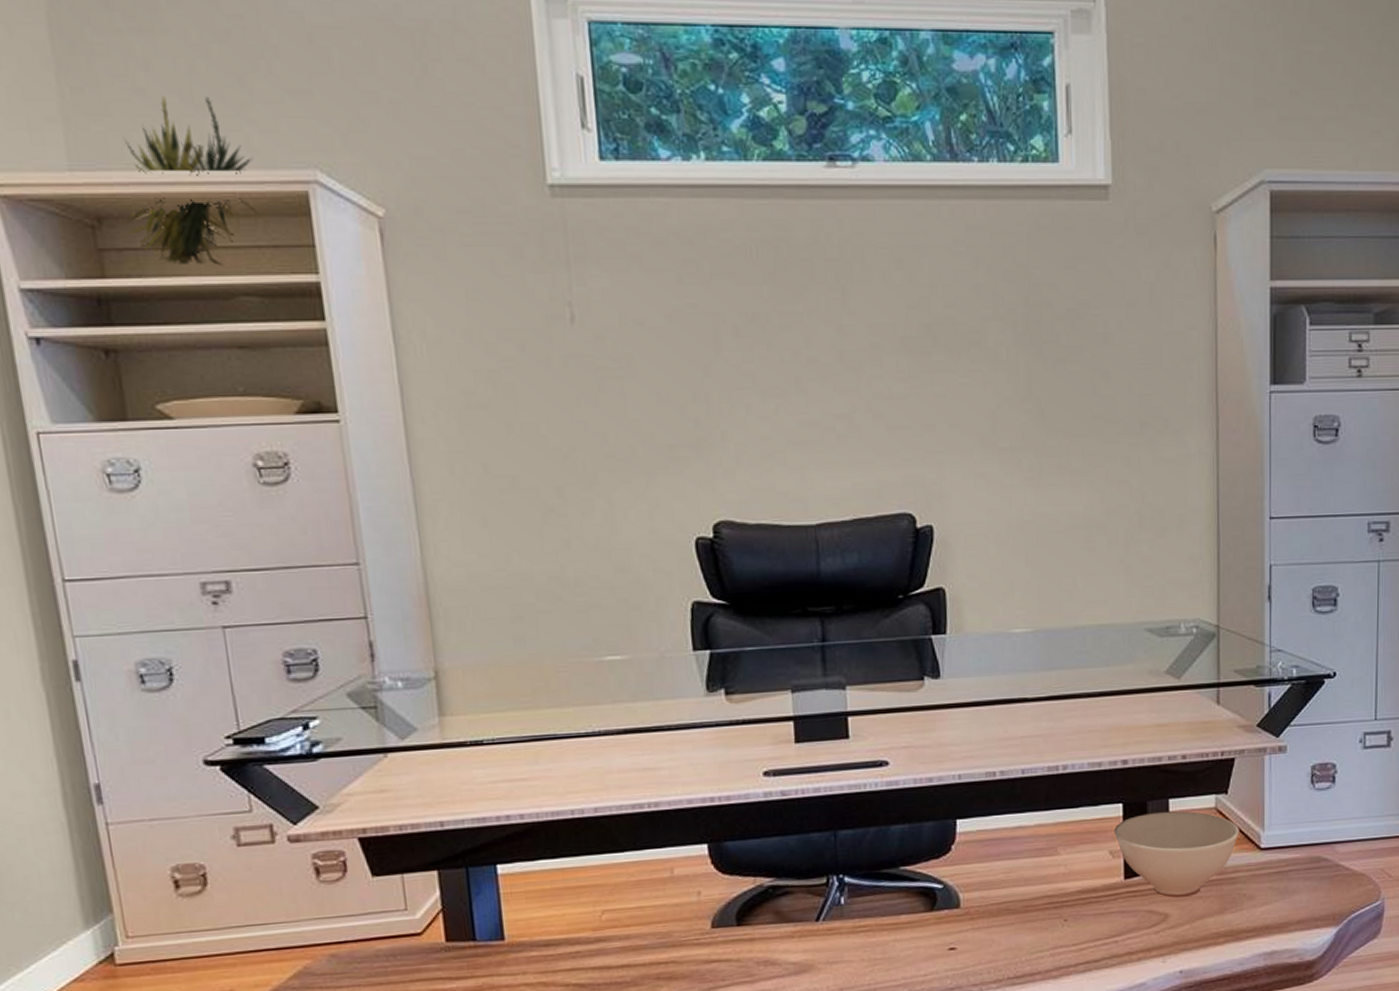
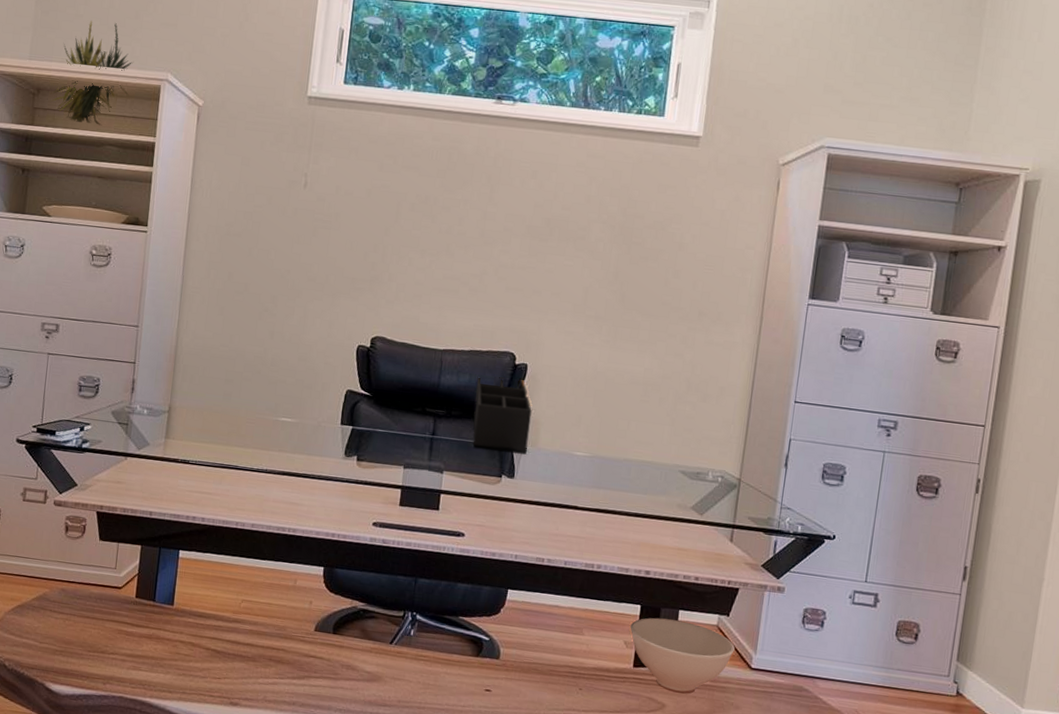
desk organizer: none [870,548,951,650] -> present [472,377,532,455]

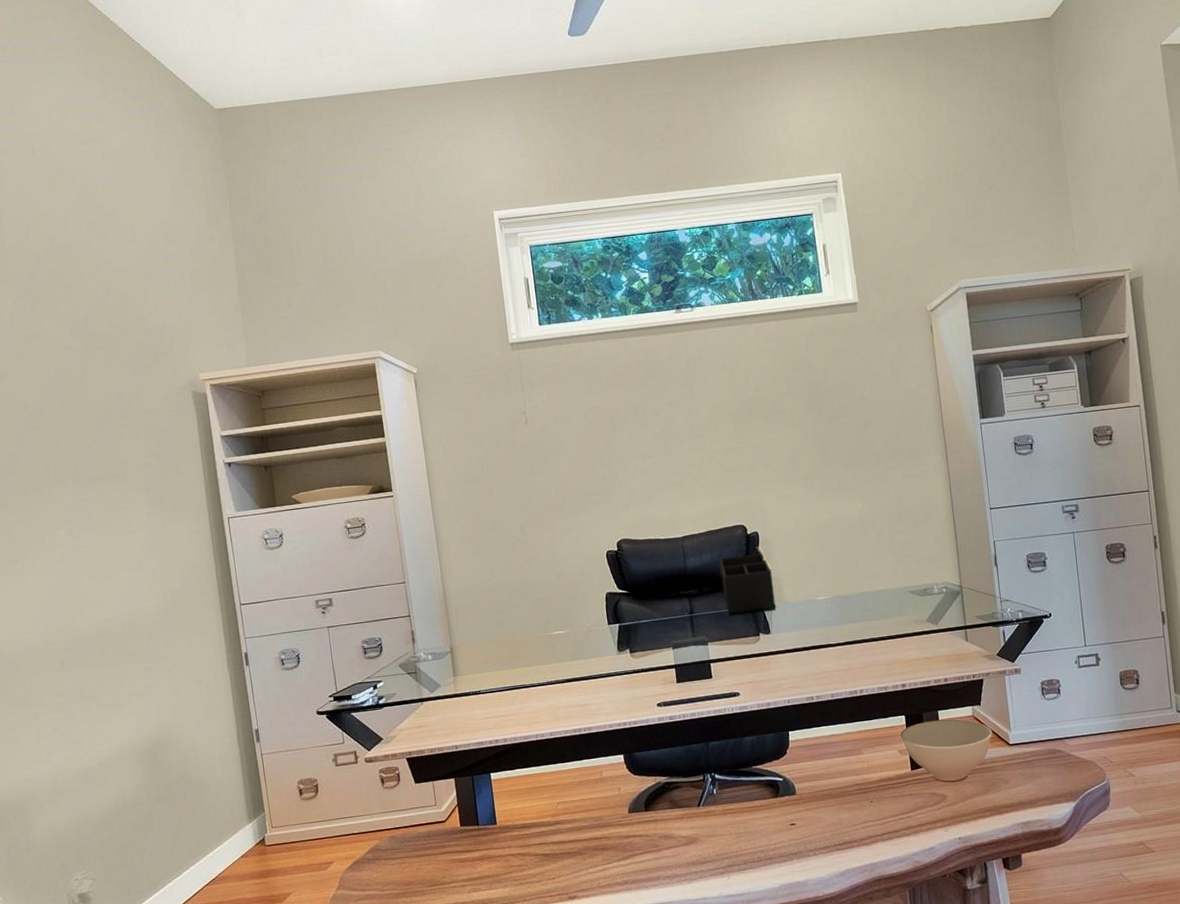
plant: present [50,21,133,126] -> none [275,317,347,413]

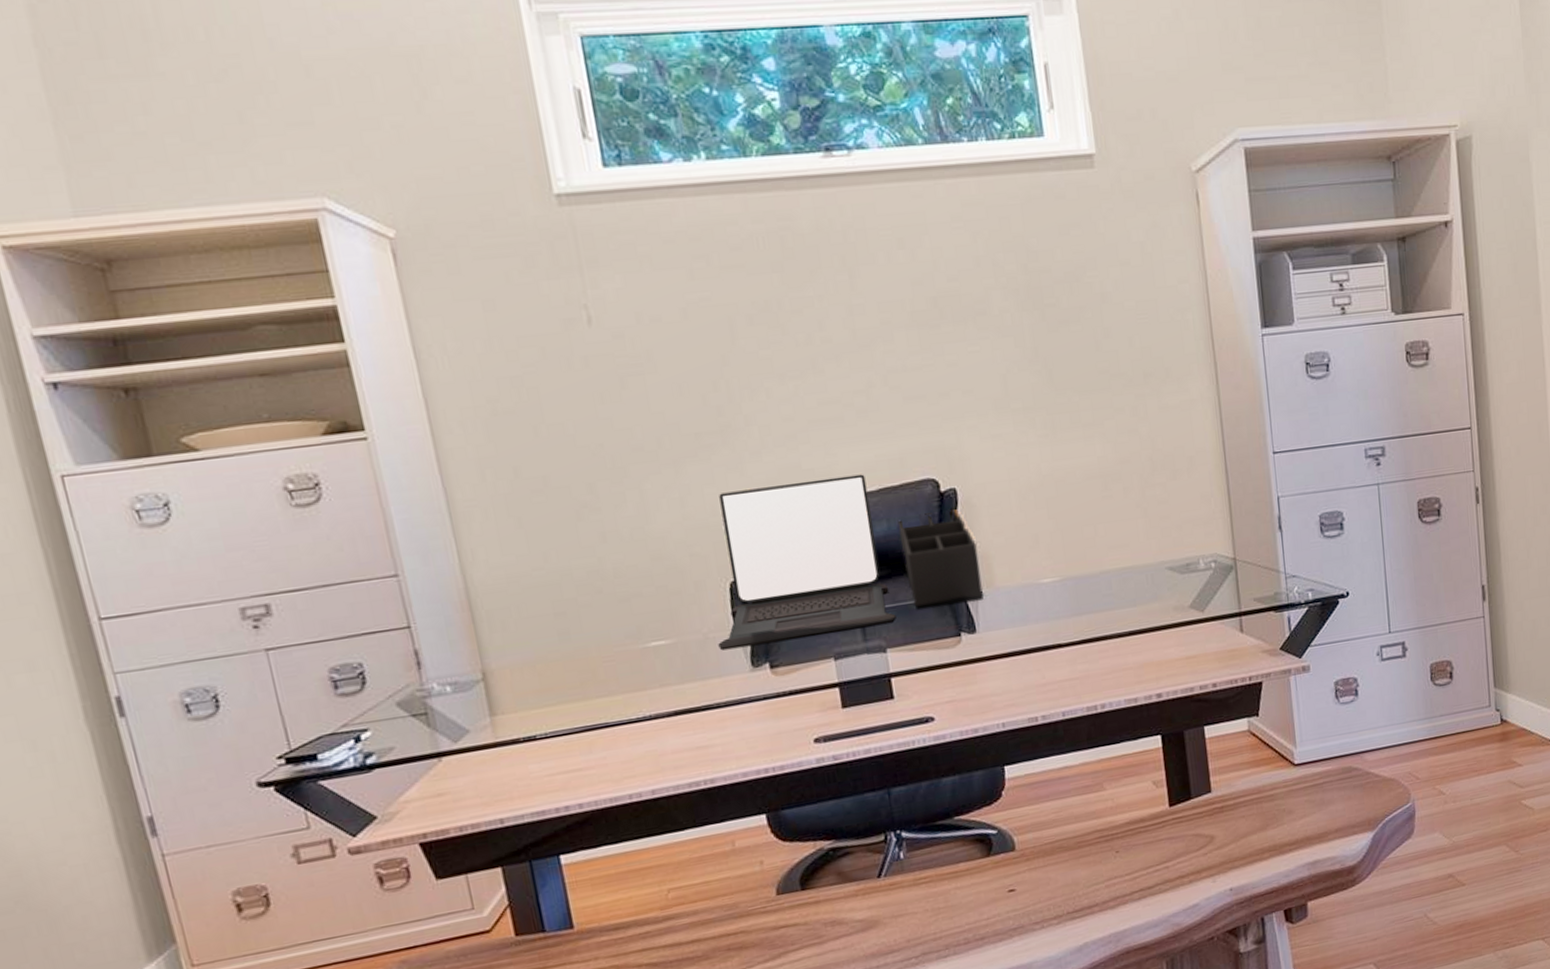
laptop: none [597,521,715,639] -> present [718,474,897,651]
bowl: present [900,719,992,783] -> none [1154,736,1273,820]

